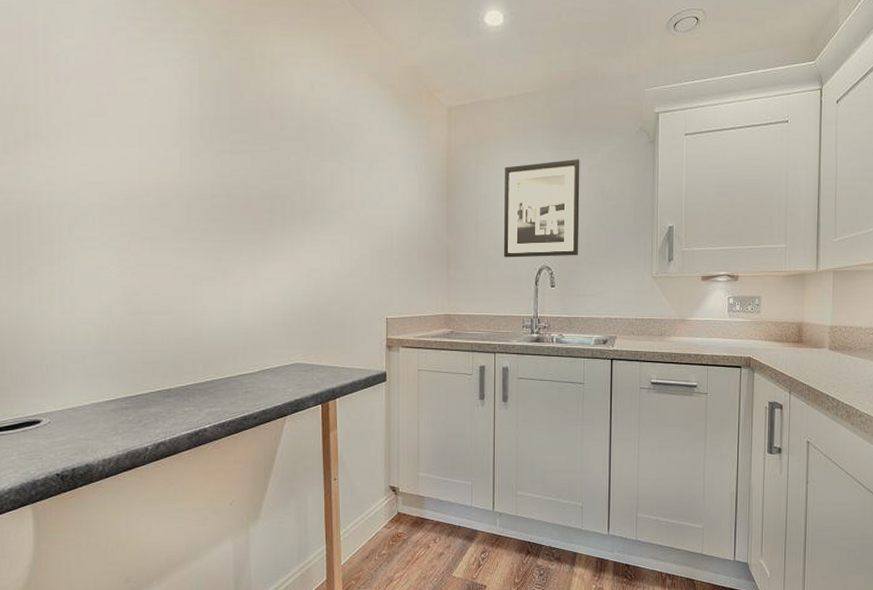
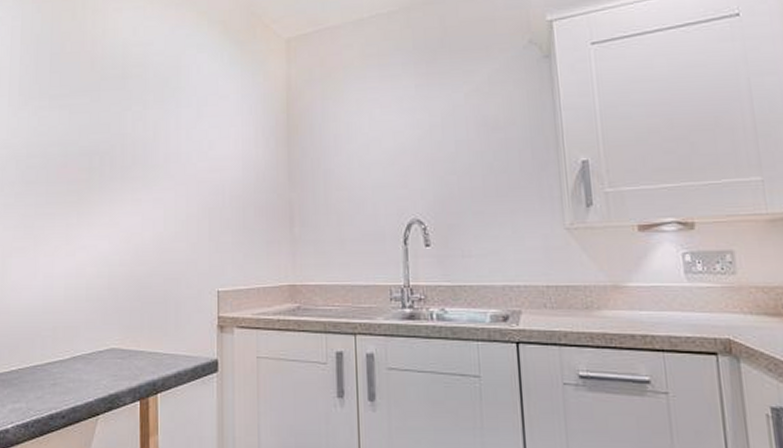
wall art: present [503,159,580,258] -> none [357,85,460,211]

